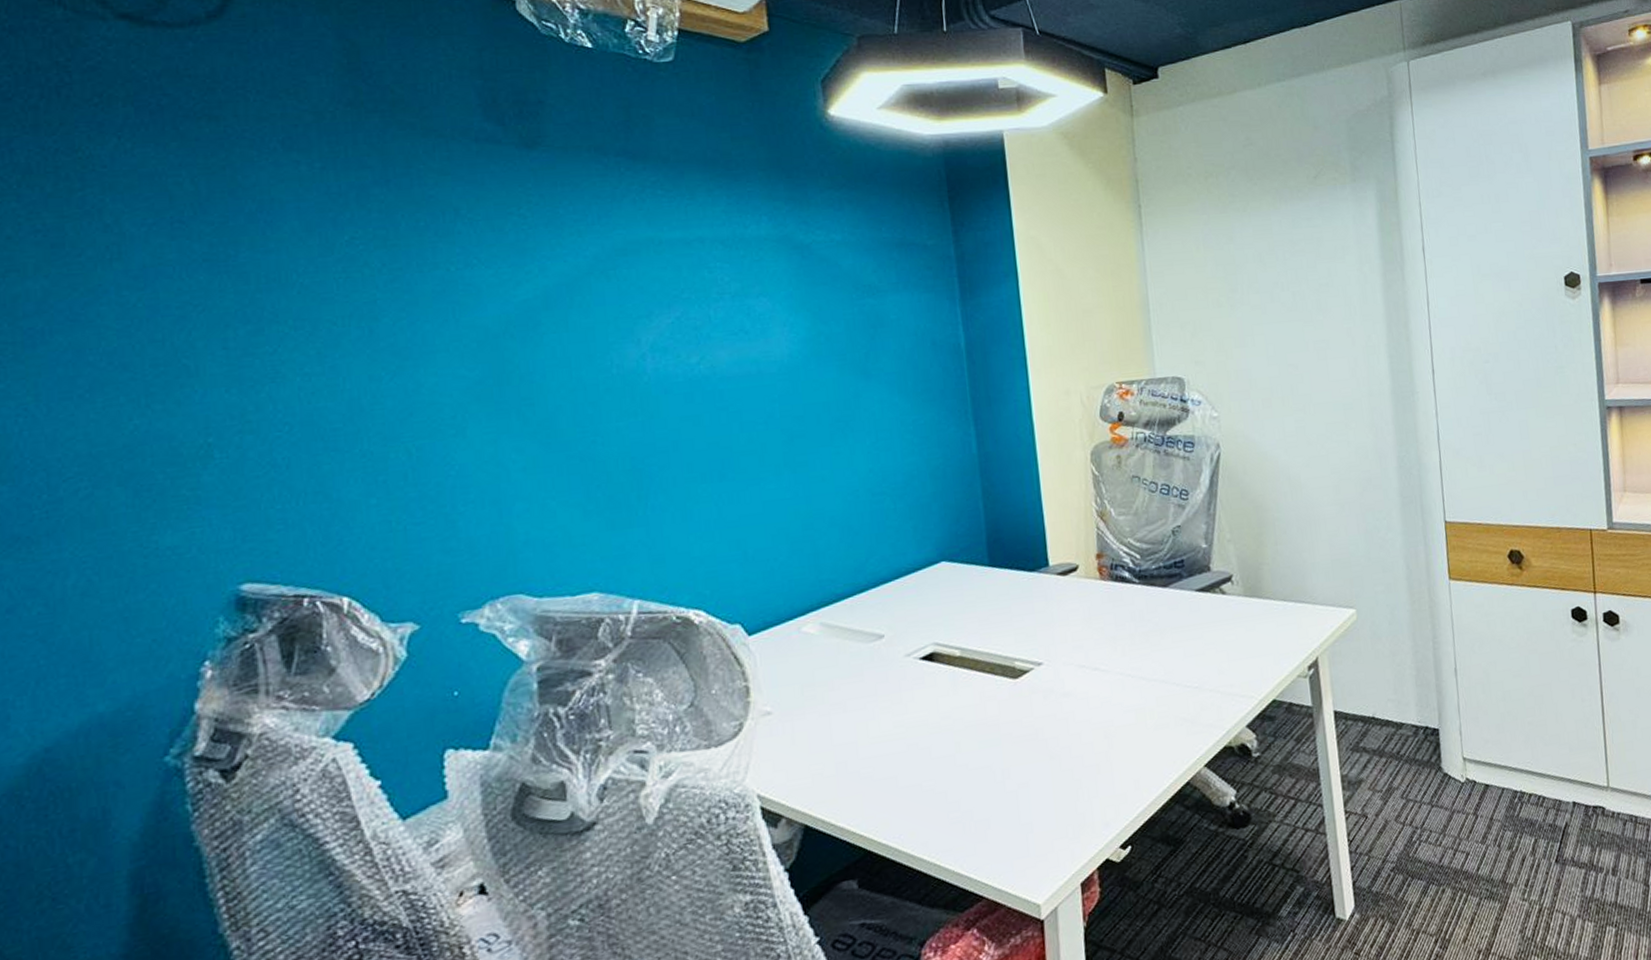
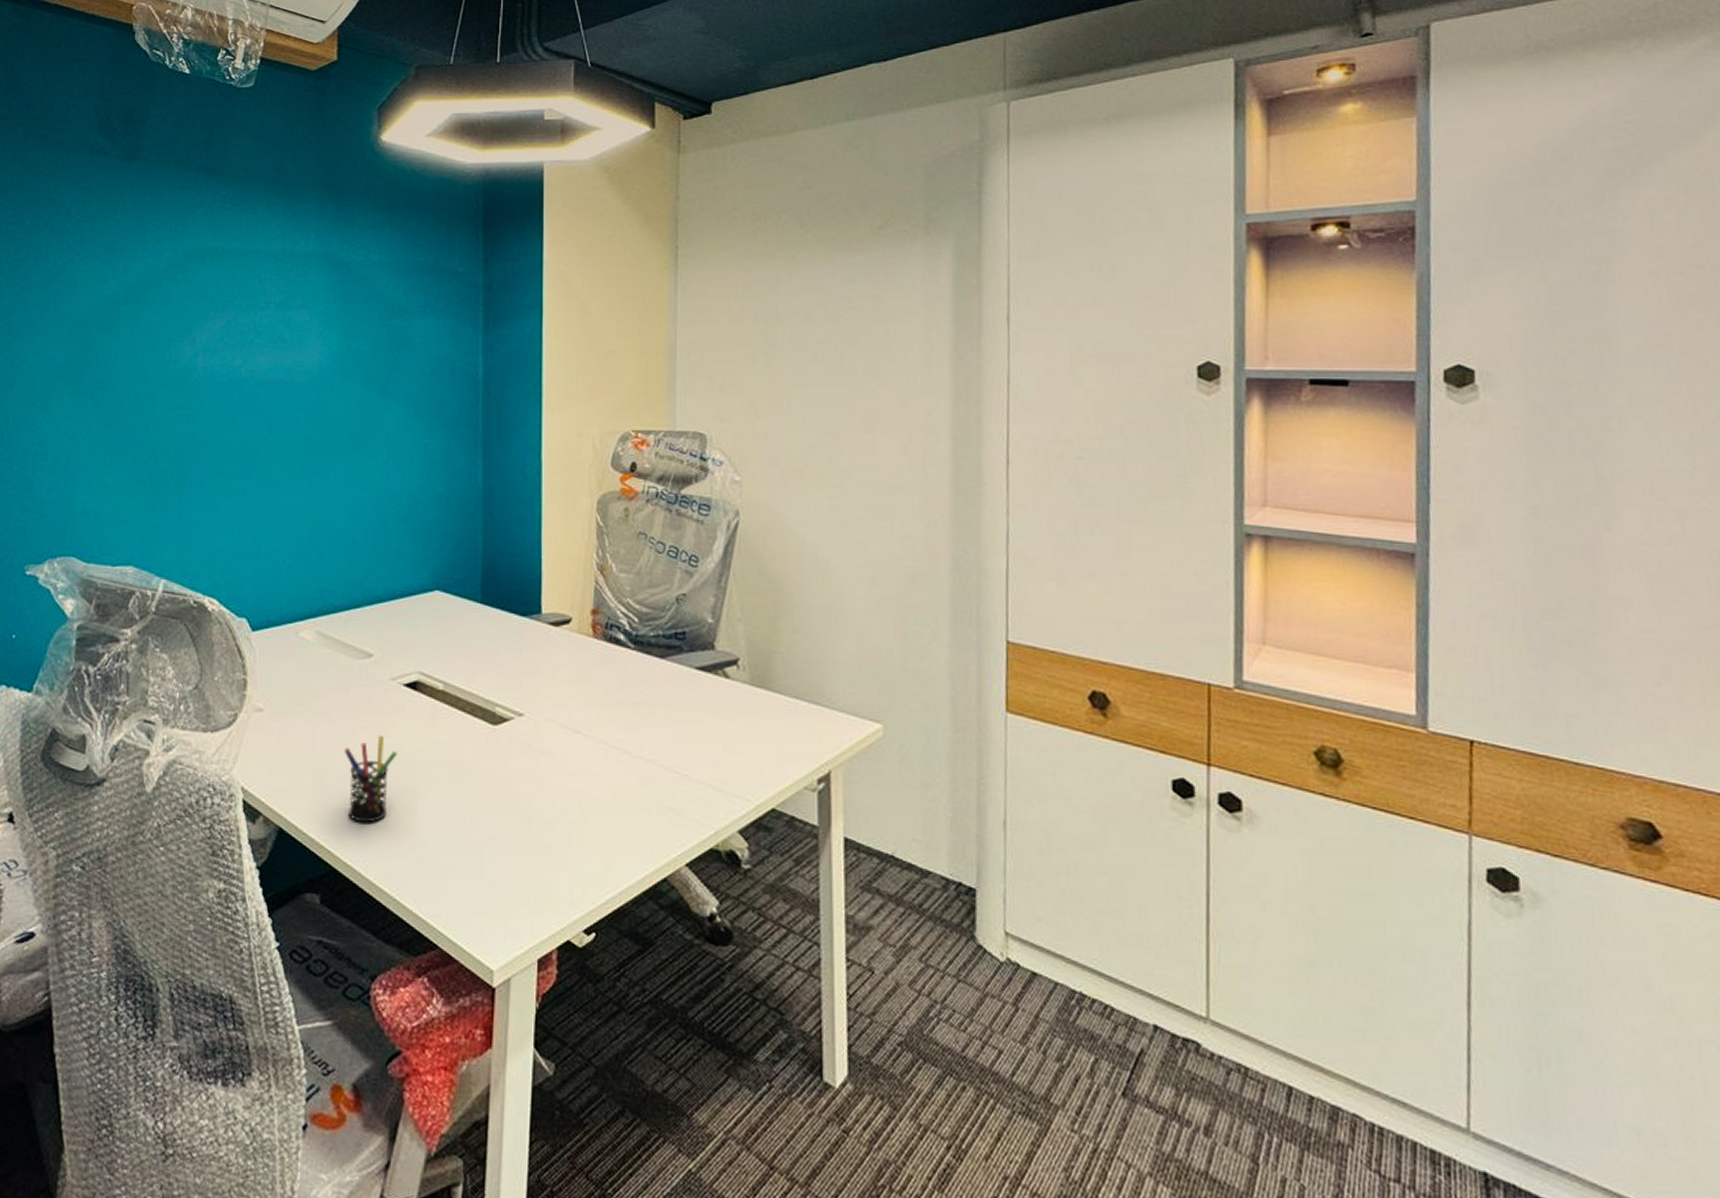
pen holder: none [865,711,922,801] -> present [344,735,398,823]

